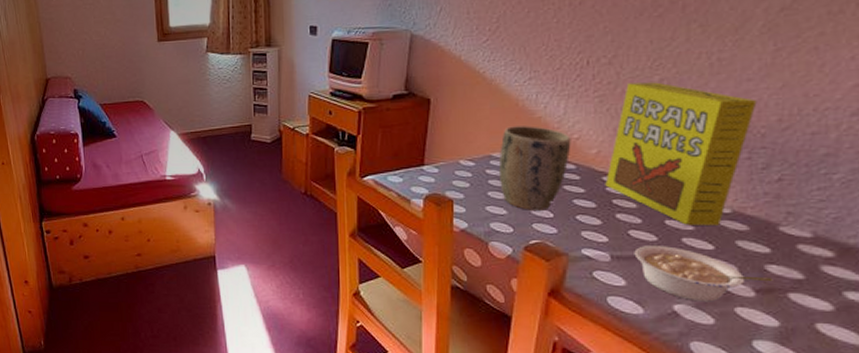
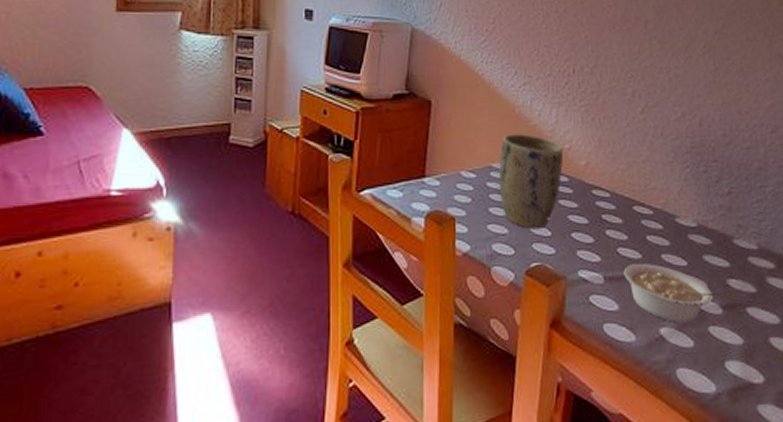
cereal box: present [605,82,757,225] -> none [594,94,707,240]

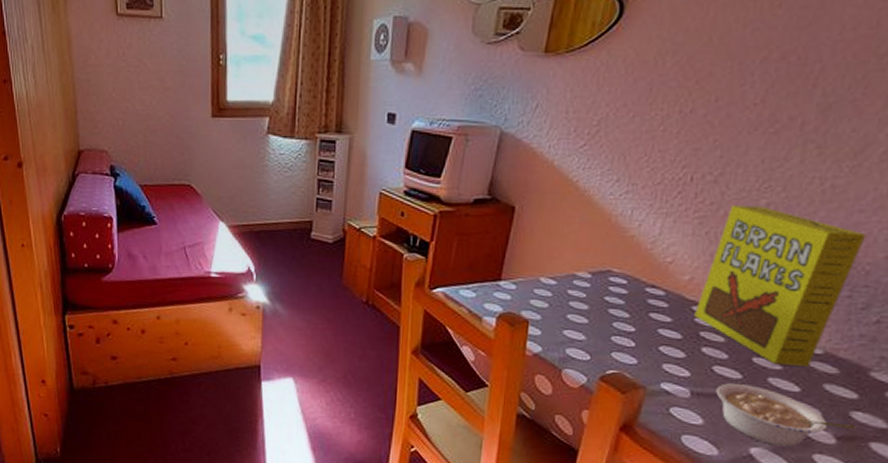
plant pot: present [498,134,564,228] -> none [581,244,664,339]
cereal box: none [594,94,707,240] -> present [694,205,867,366]

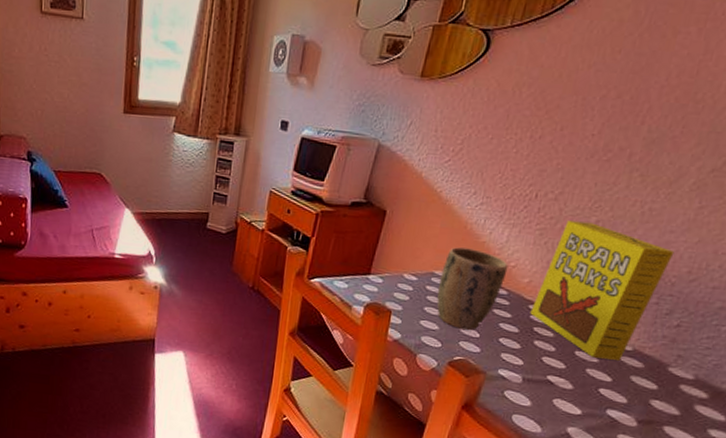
plant pot: none [581,244,664,339] -> present [436,247,509,330]
legume: present [715,383,857,447] -> none [543,372,655,428]

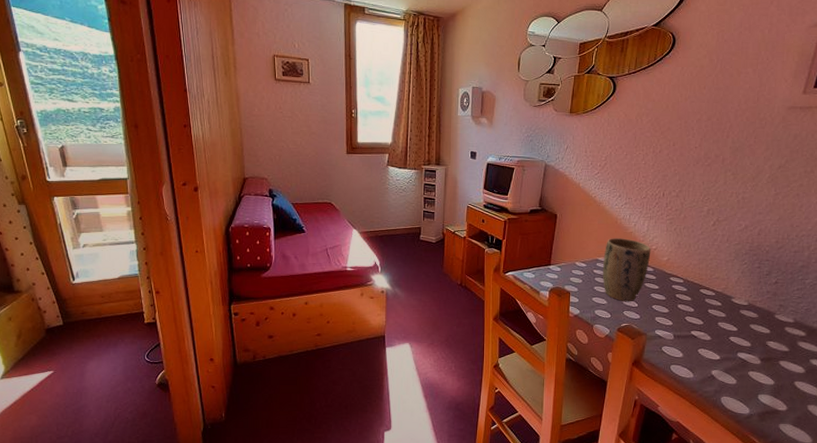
cereal box: present [530,220,675,360] -> none [672,211,765,313]

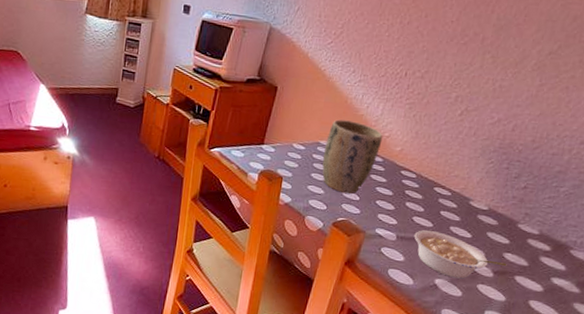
legume: none [688,328,771,368] -> present [414,230,507,279]

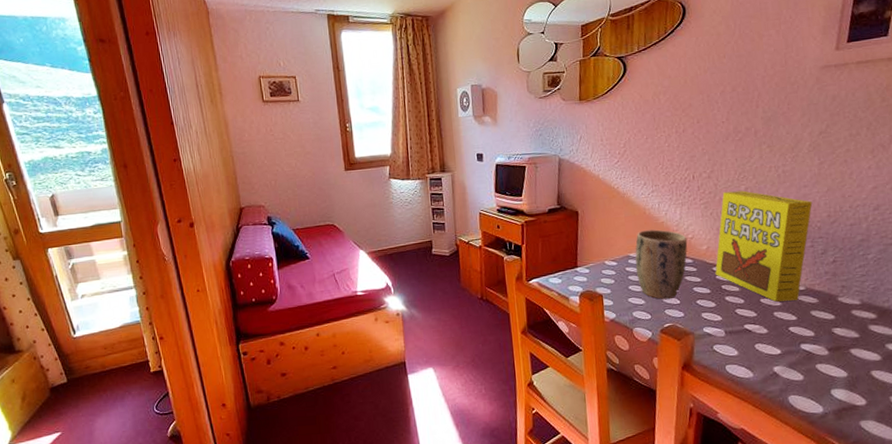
cereal box: none [402,96,521,219] -> present [715,190,813,302]
legume: present [414,230,507,279] -> none [741,320,839,363]

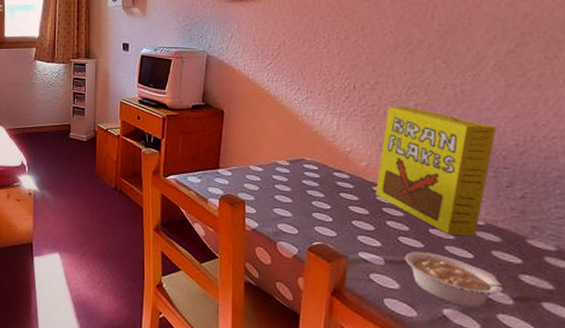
plant pot: present [635,229,688,299] -> none [283,138,345,215]
legume: none [741,320,839,363] -> present [404,252,527,308]

